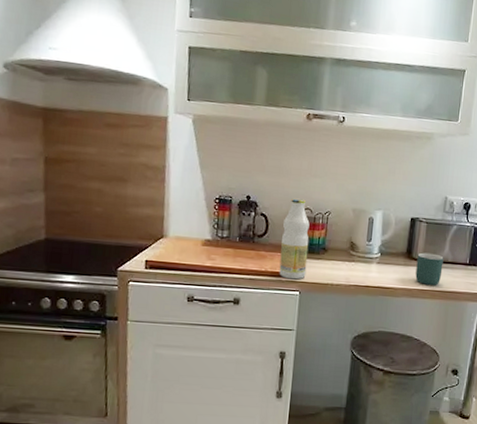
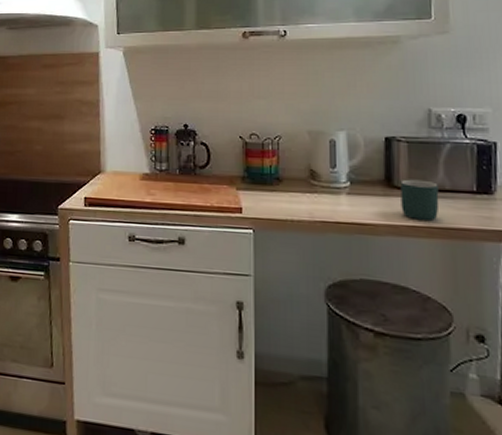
bottle: present [279,198,310,280] -> none [227,123,259,216]

